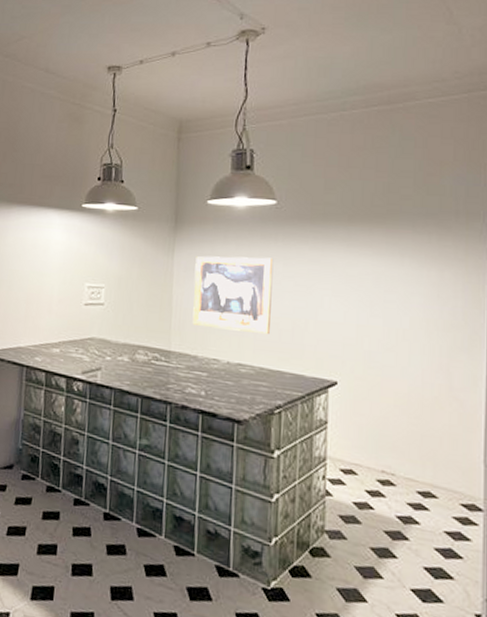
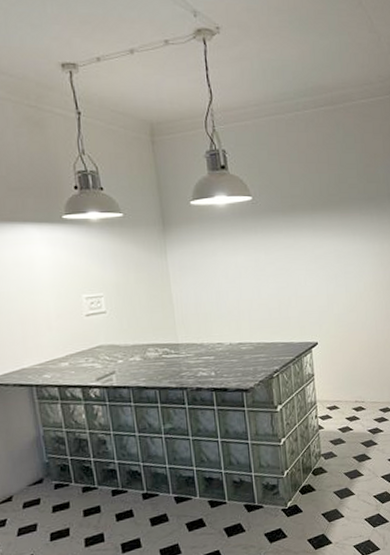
wall art: present [192,256,274,334] -> none [188,248,261,317]

